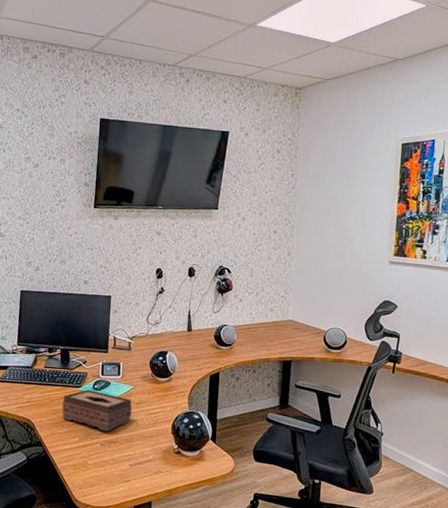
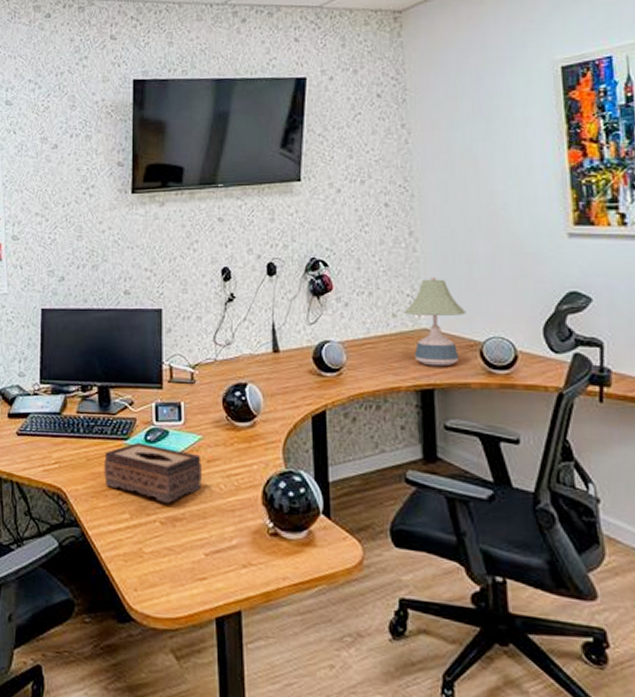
desk lamp: none [278,285,318,346] -> present [403,277,466,367]

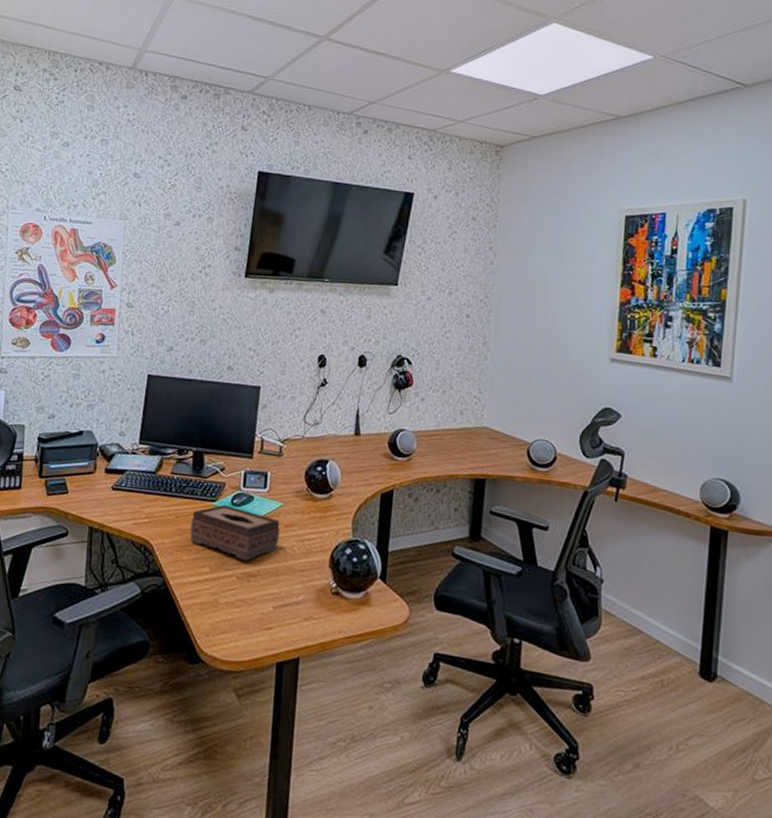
desk lamp: present [403,277,466,367] -> none [470,383,521,461]

